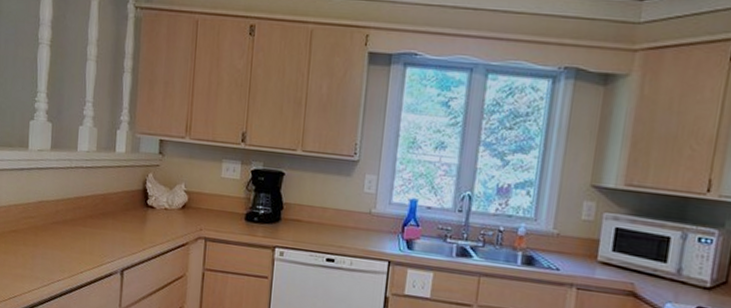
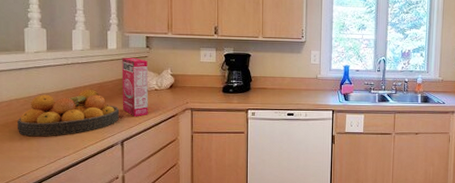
fruit bowl: none [14,200,123,254] -> present [18,89,120,137]
cereal box: none [125,165,159,242] -> present [121,58,148,117]

